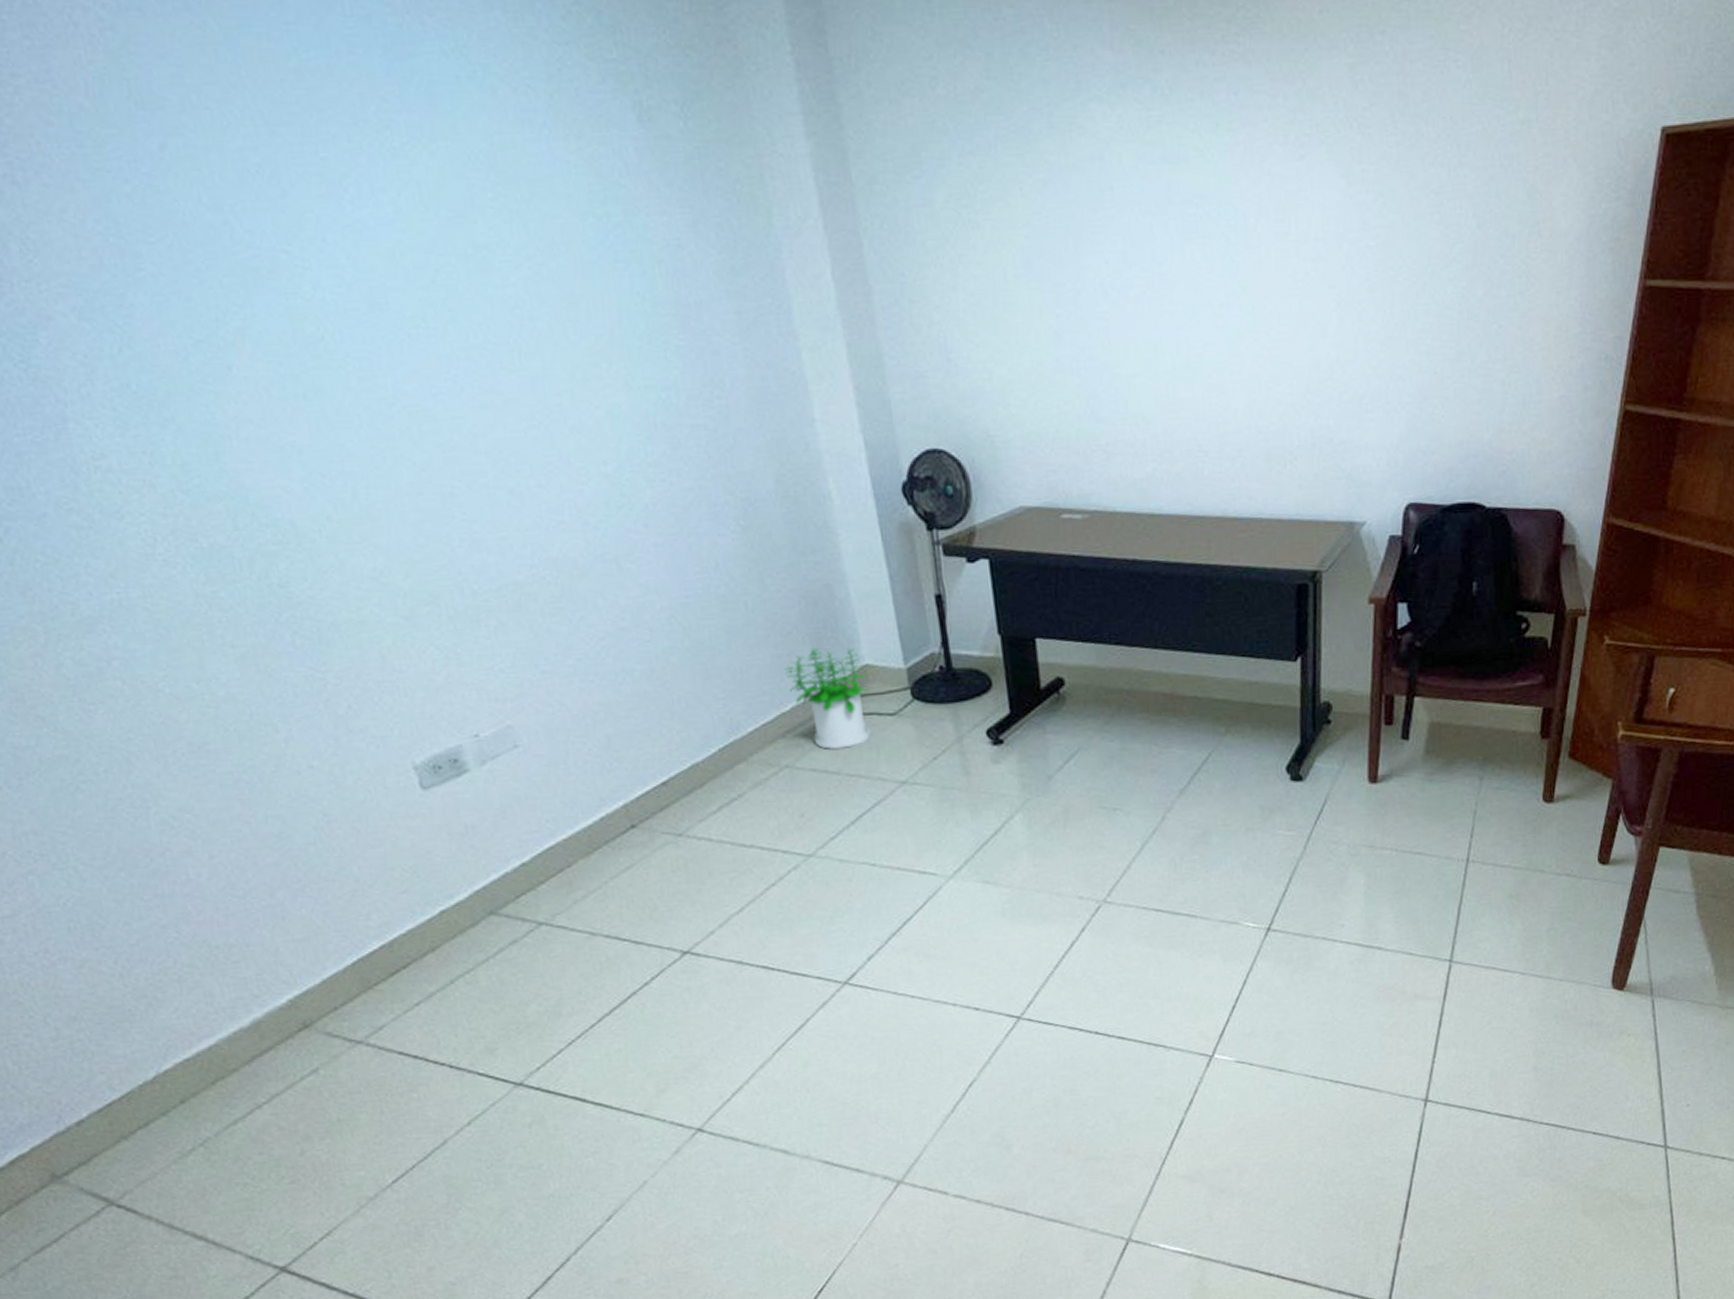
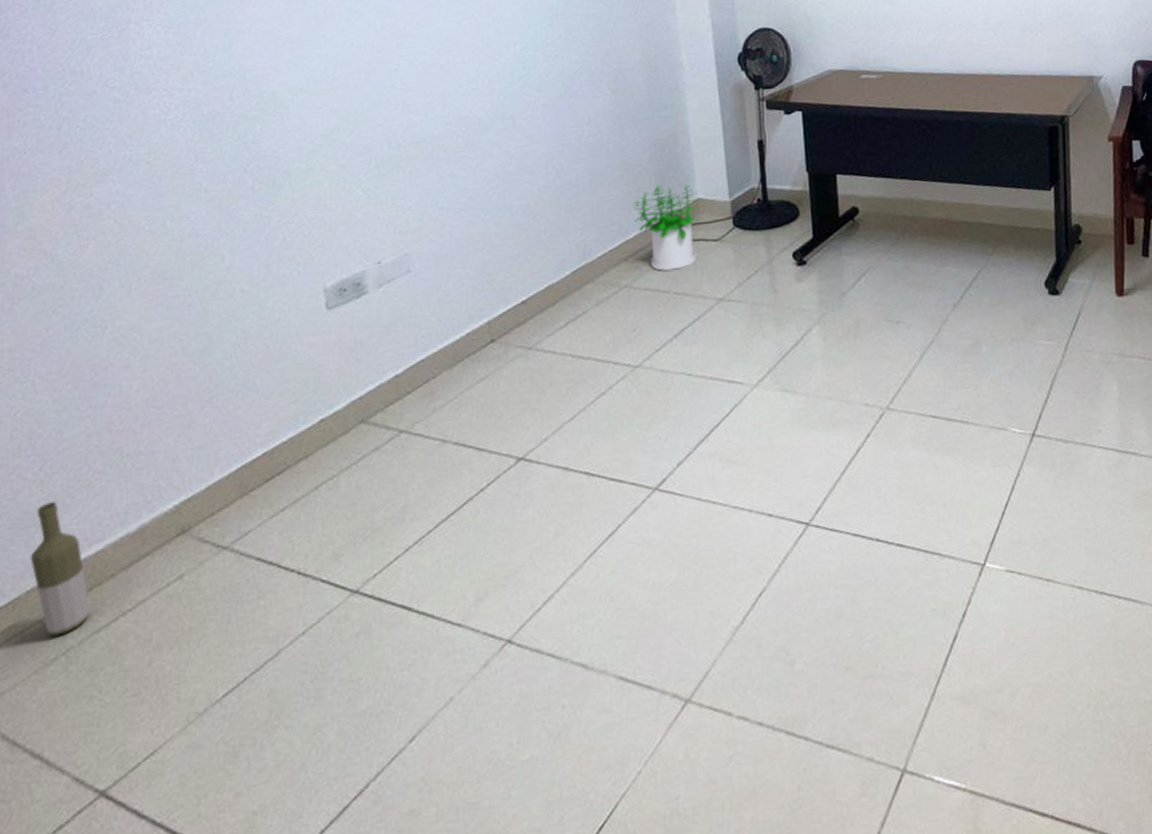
bottle: none [124,996,220,1129] -> present [30,502,90,636]

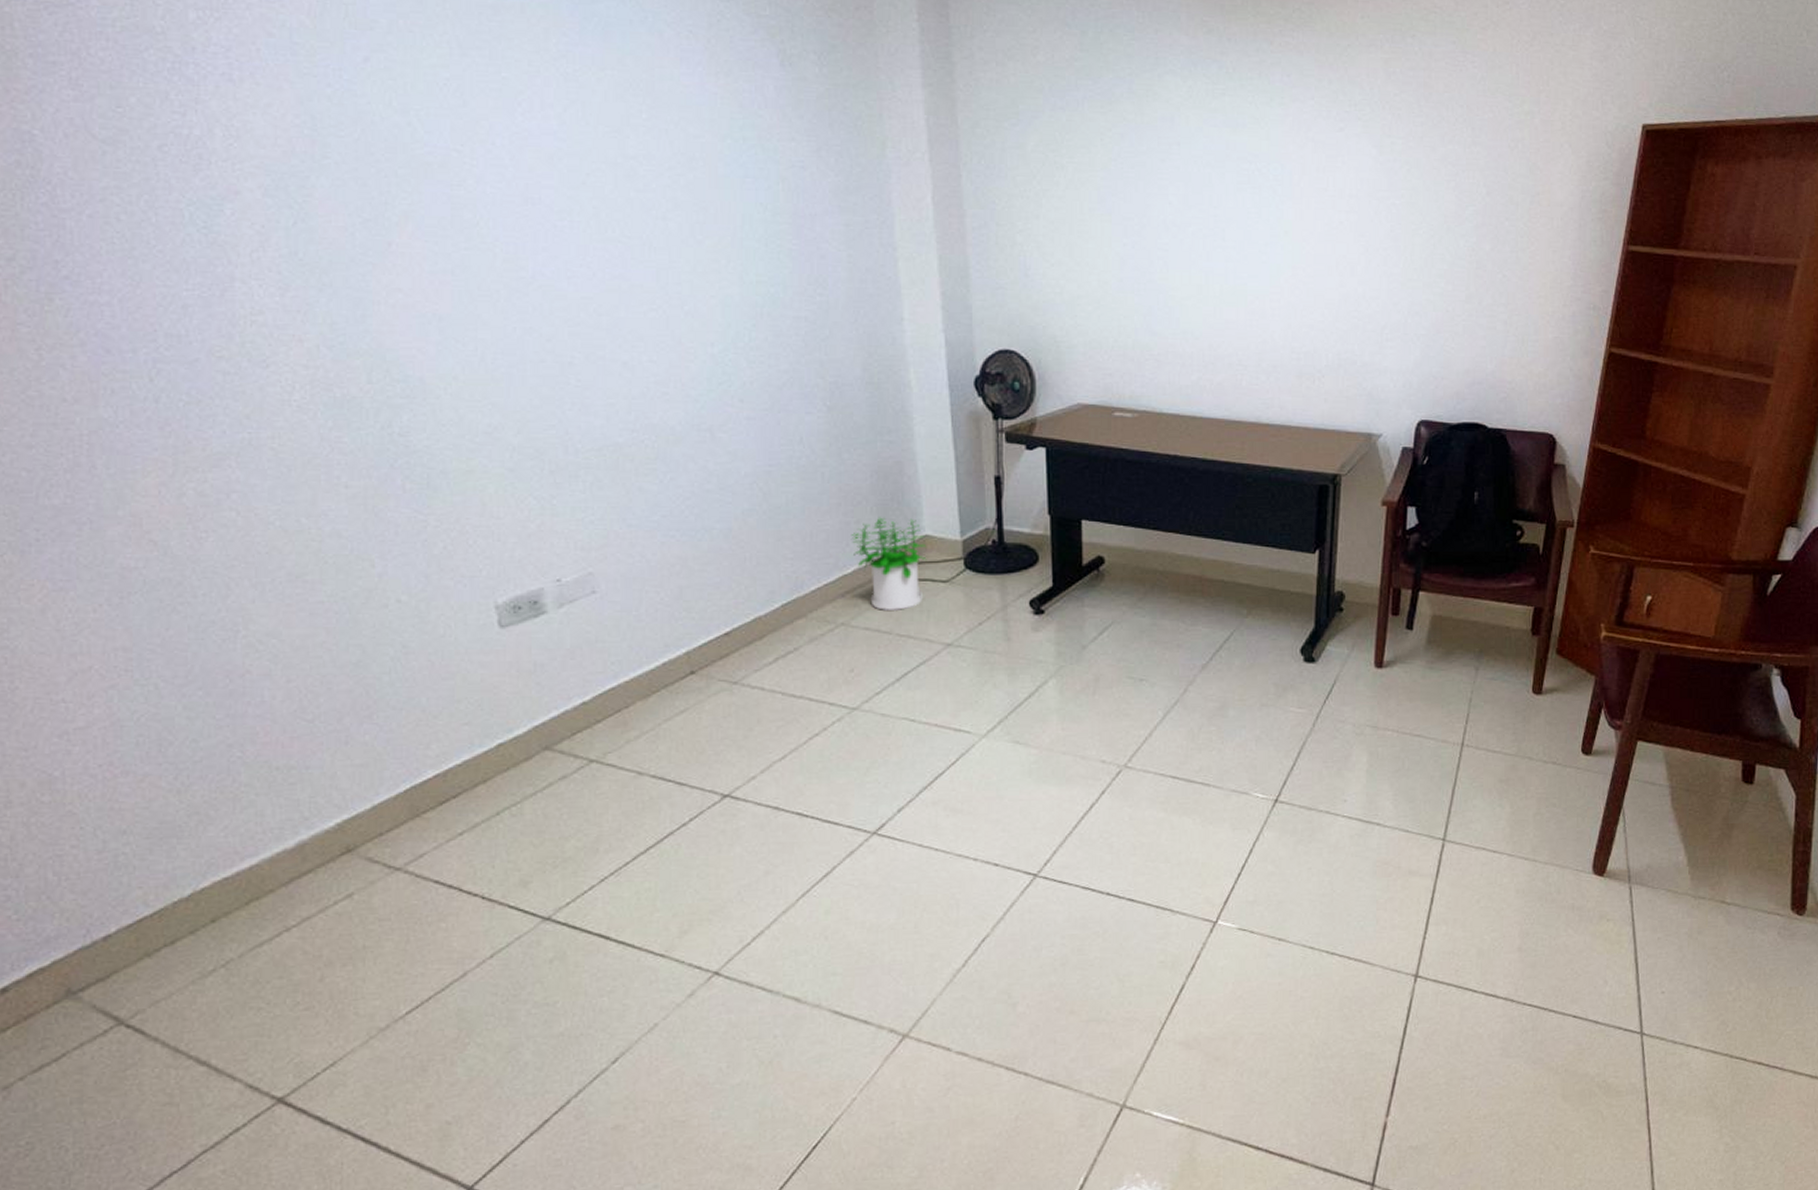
bottle: present [30,502,90,636] -> none [173,813,249,948]

